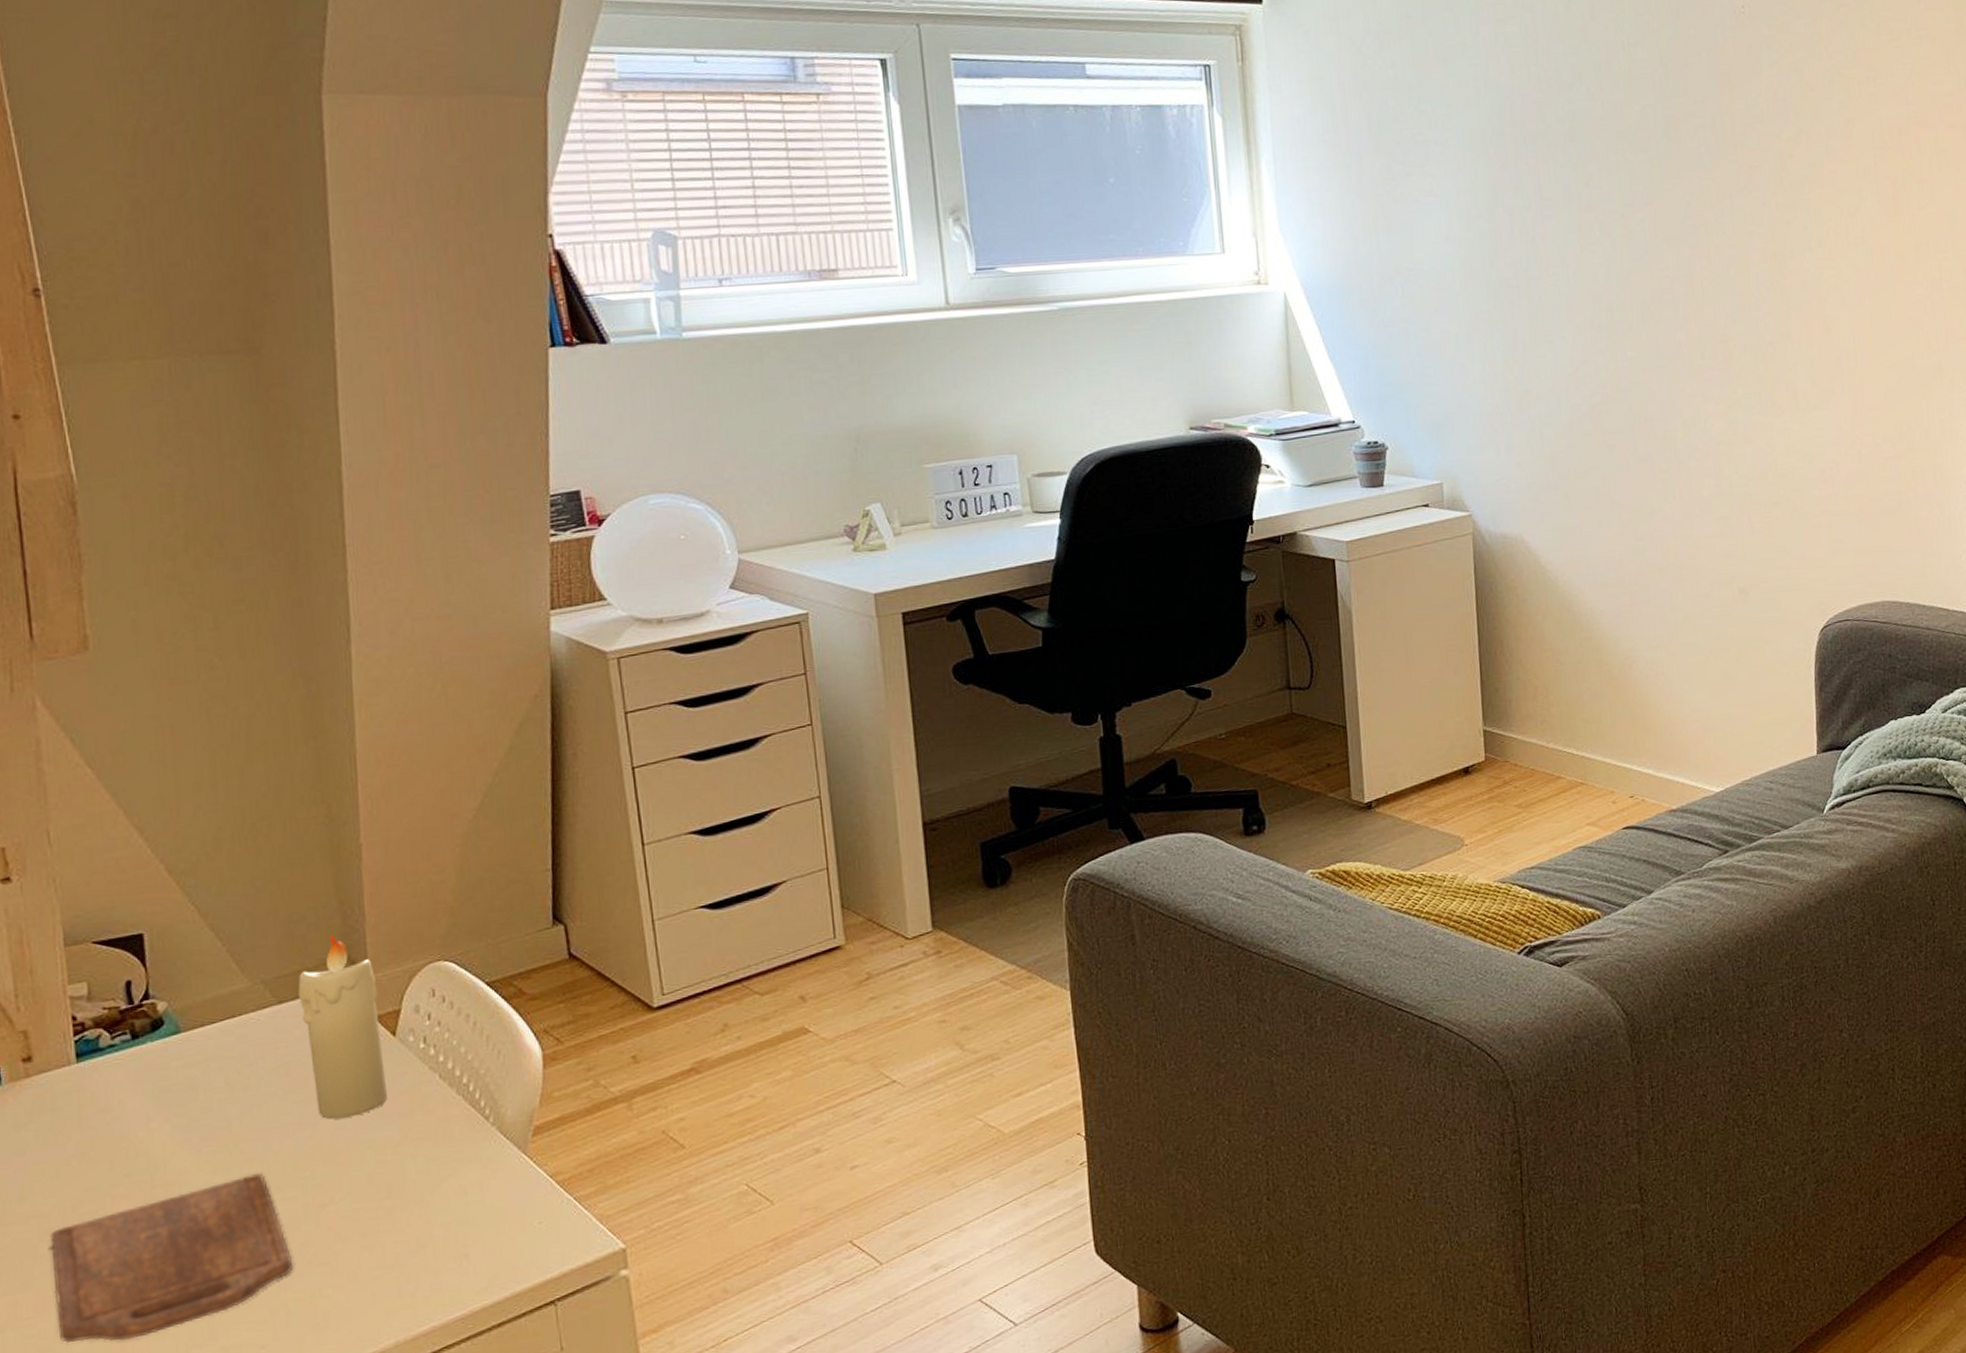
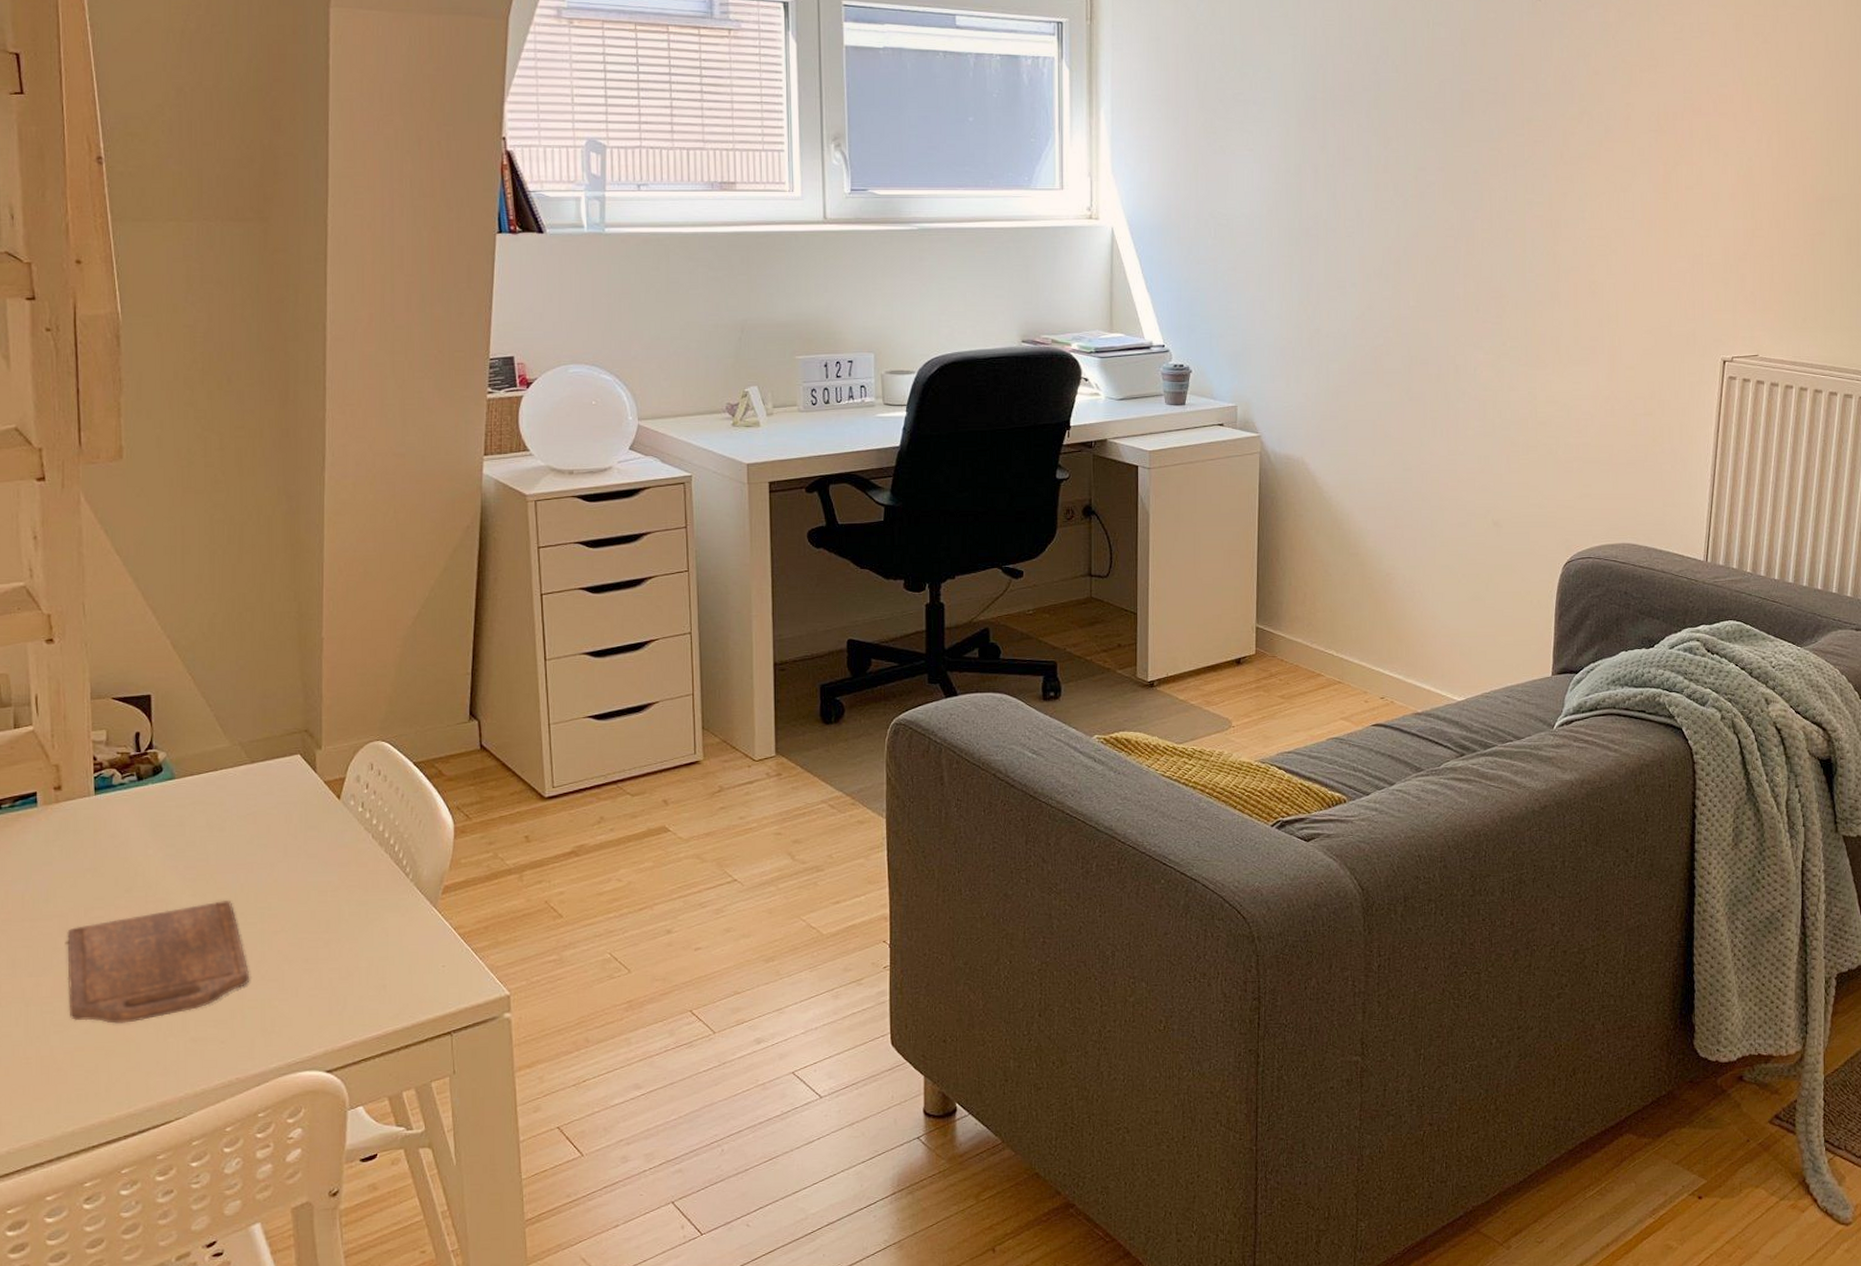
candle: present [298,934,388,1120] -> none [267,710,331,863]

